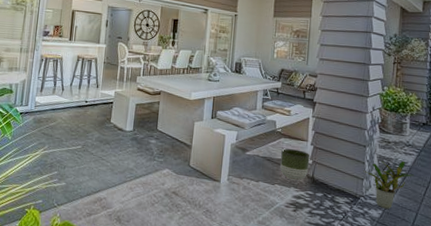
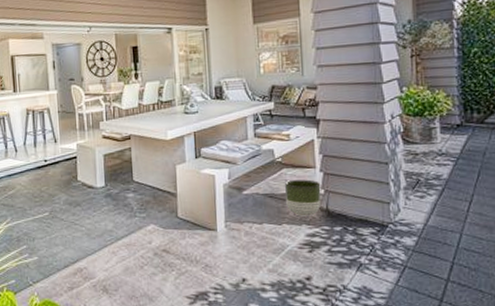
potted plant: present [363,160,414,209] -> none [388,175,452,234]

